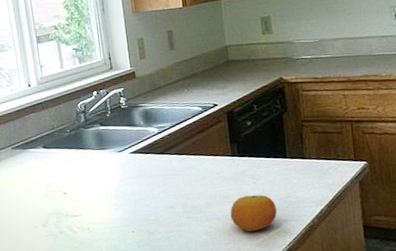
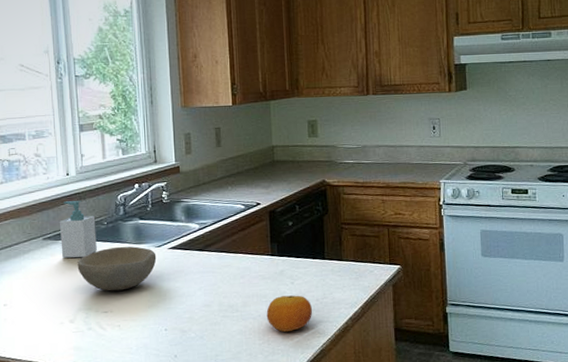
soap bottle: none [26,110,62,166] -> present [60,201,97,258]
bowl: none [45,152,119,196] -> present [77,246,157,291]

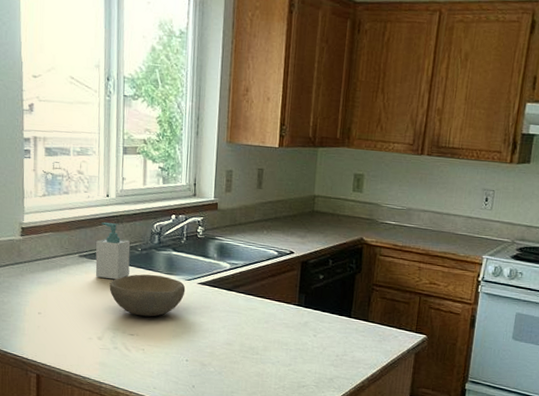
fruit: present [266,295,313,332] -> none [285,346,332,382]

